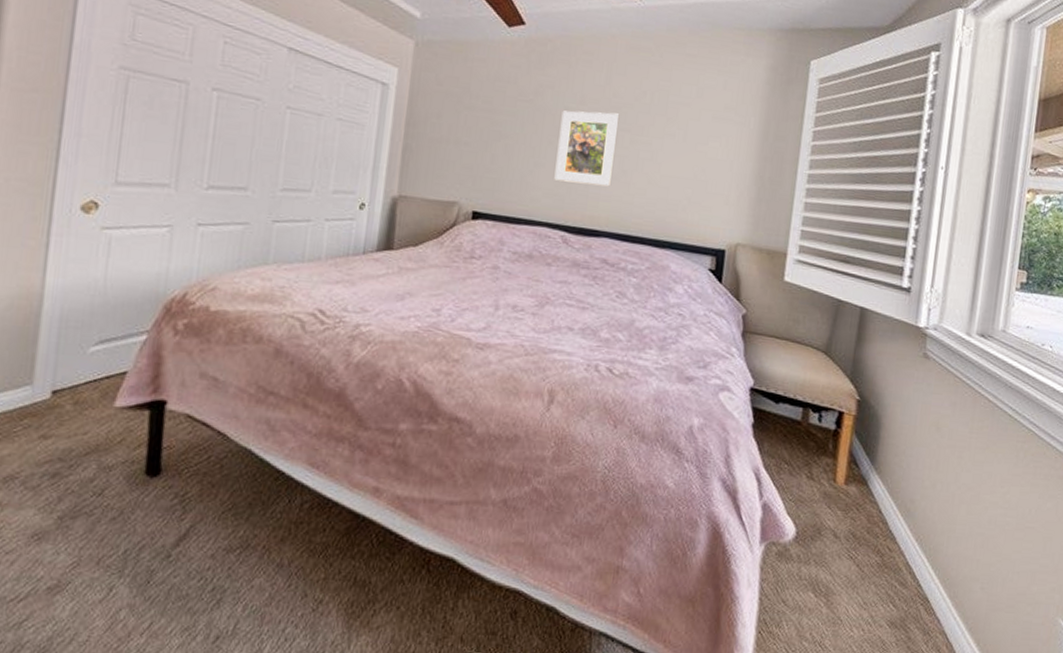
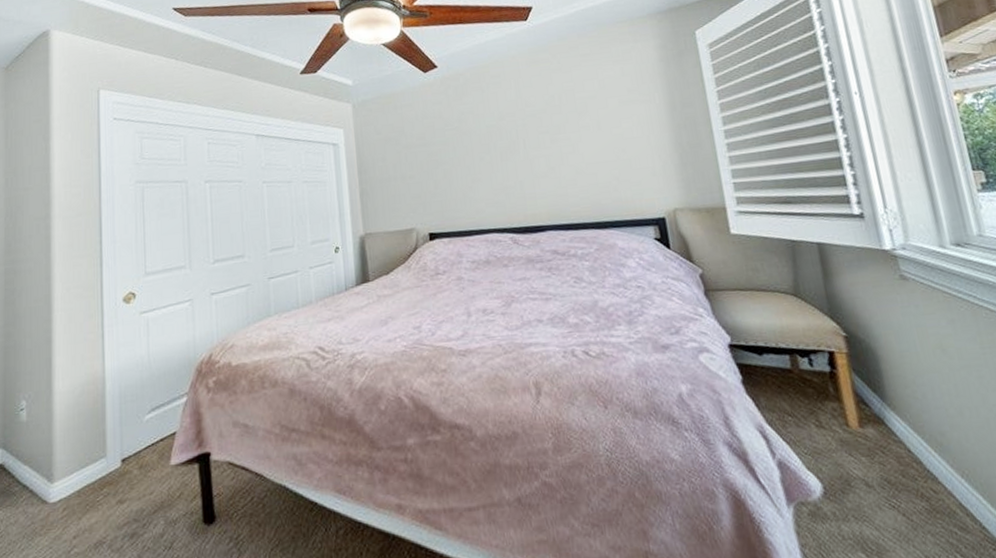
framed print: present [554,110,620,187] -> none [485,120,544,190]

